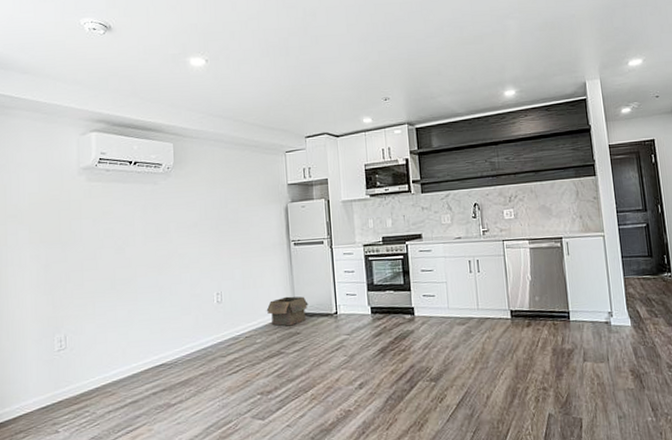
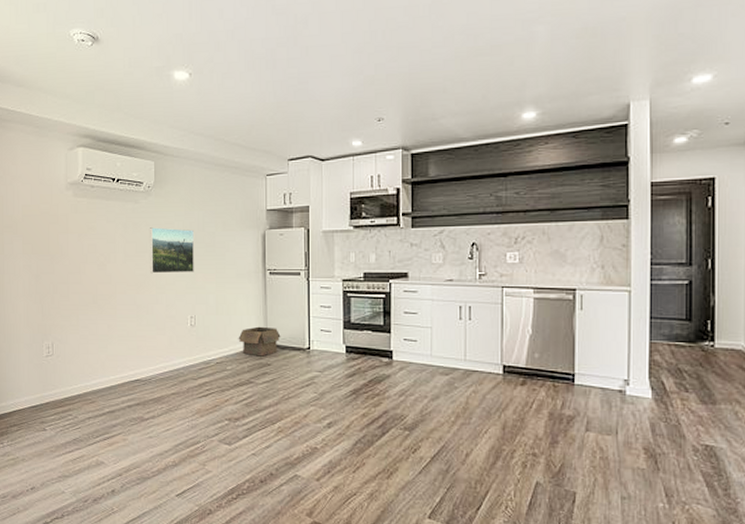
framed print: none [171,207,218,254] -> present [150,227,194,274]

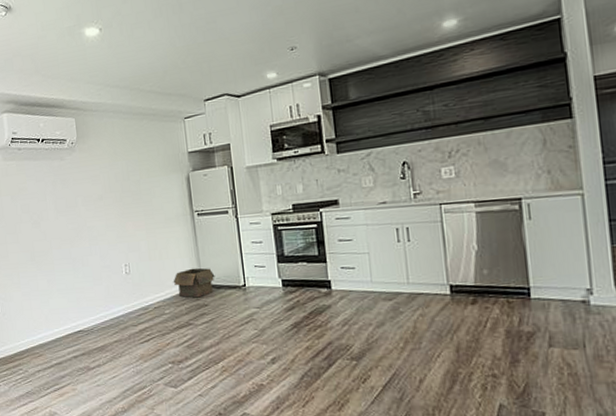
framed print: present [150,227,194,274] -> none [77,180,124,227]

